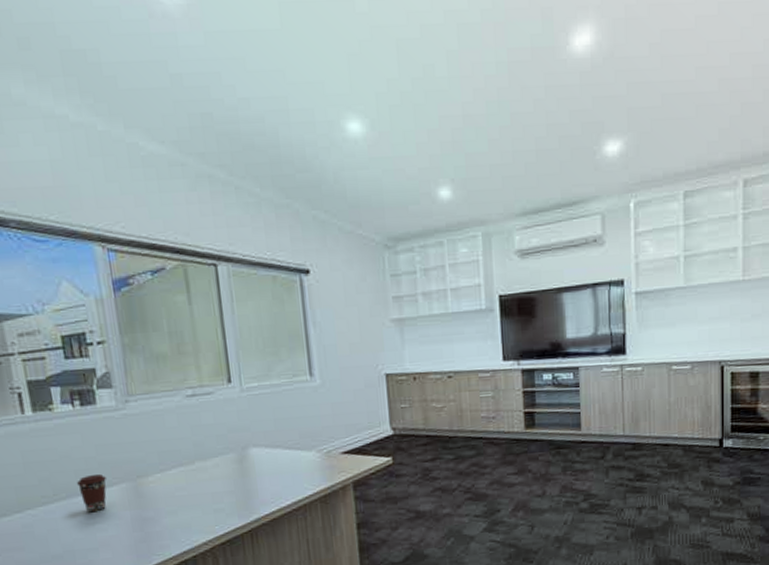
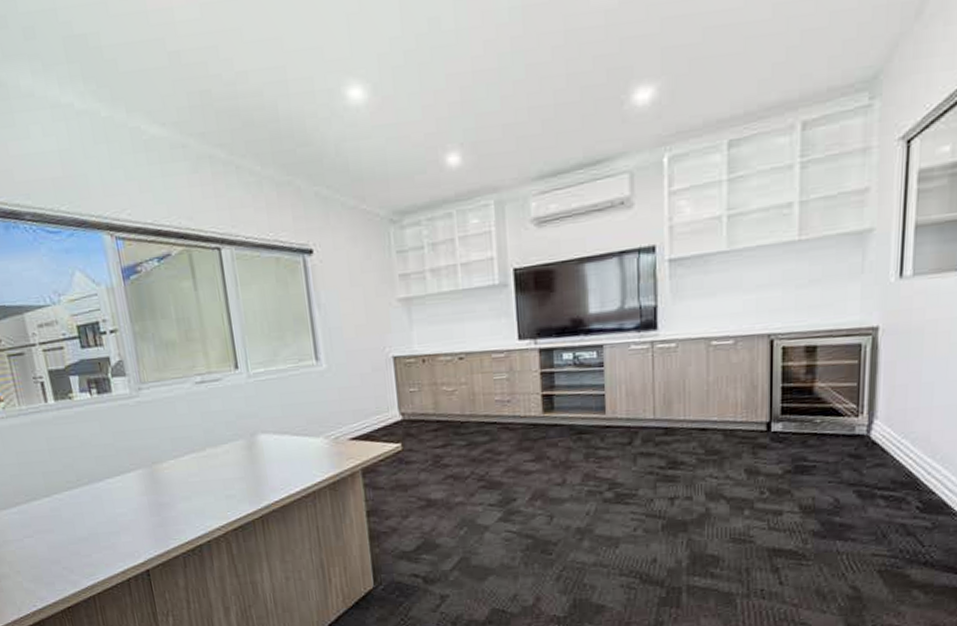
coffee cup: present [77,473,107,513] -> none [97,460,125,498]

